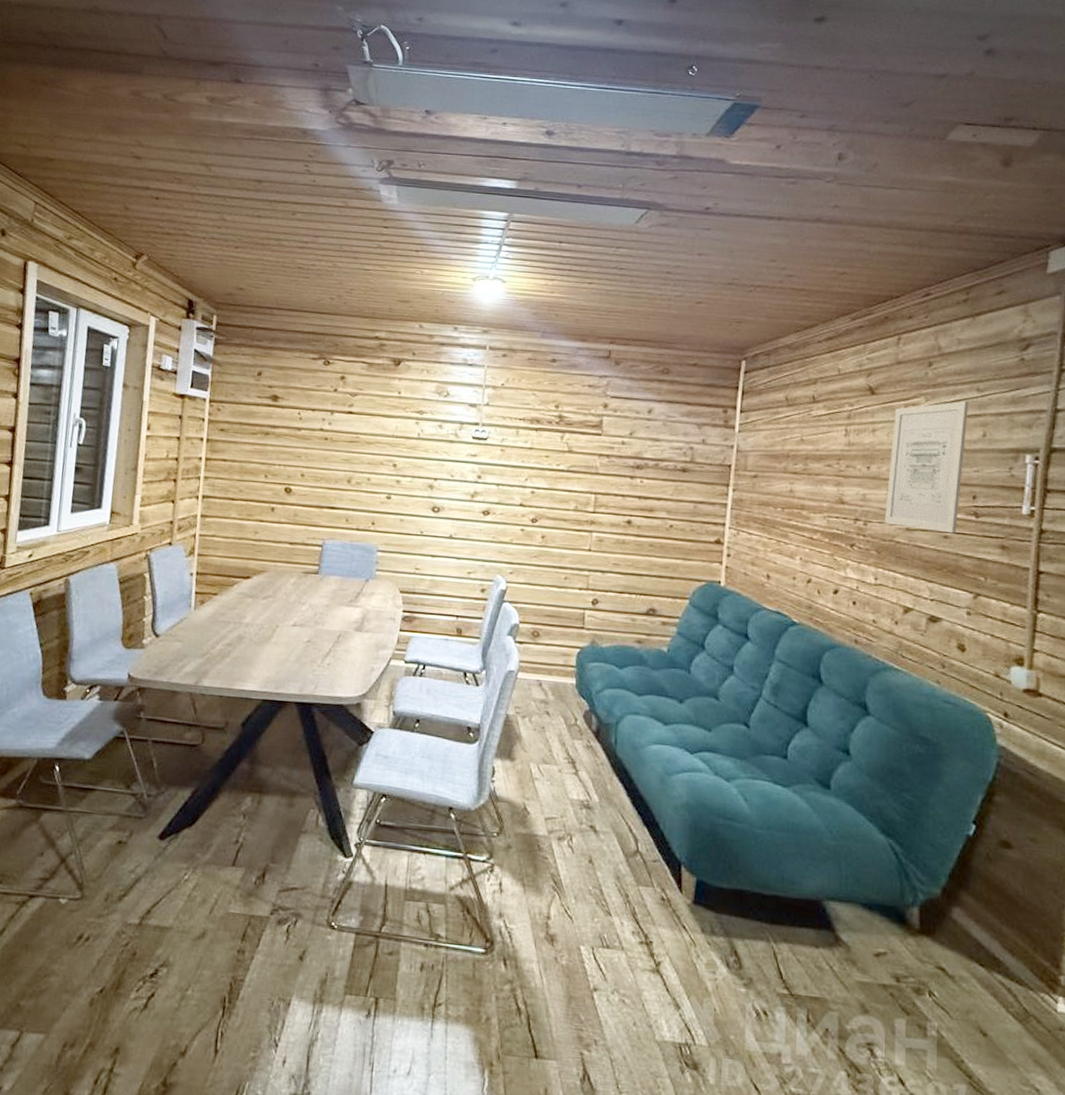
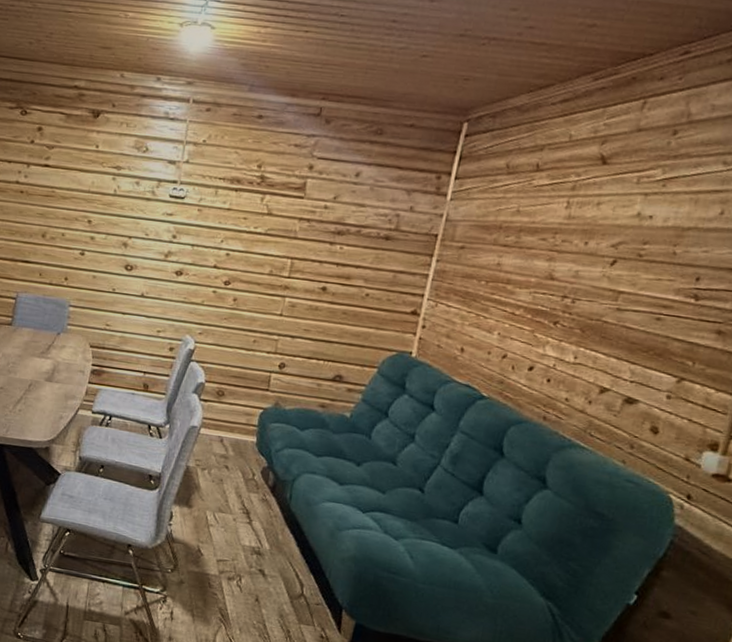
wall art: present [884,400,969,534] -> none [594,174,712,316]

